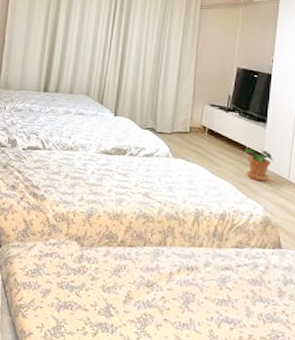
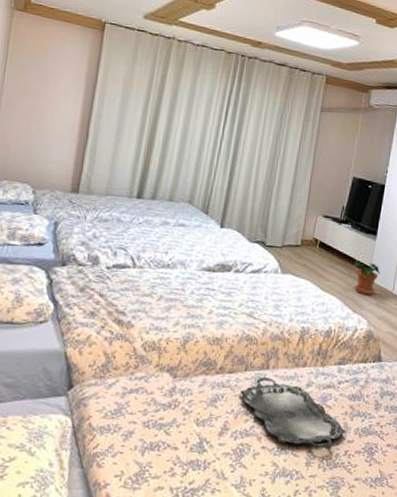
serving tray: none [141,253,248,329] -> present [240,377,345,447]

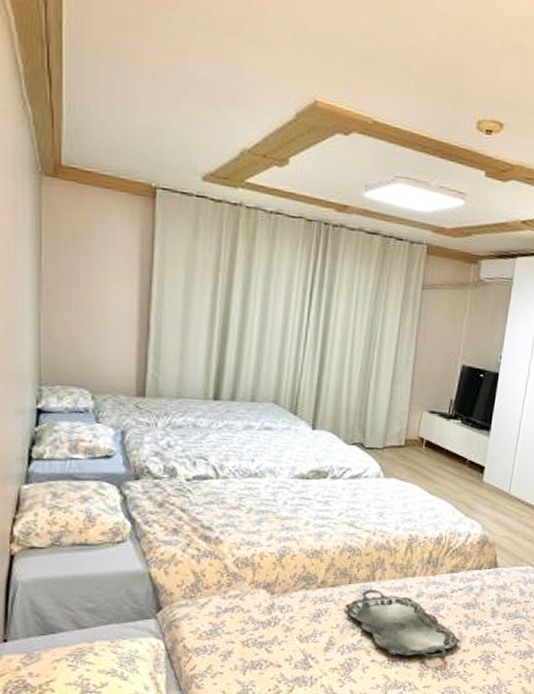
potted plant: present [353,261,380,296] -> none [464,460,495,498]

